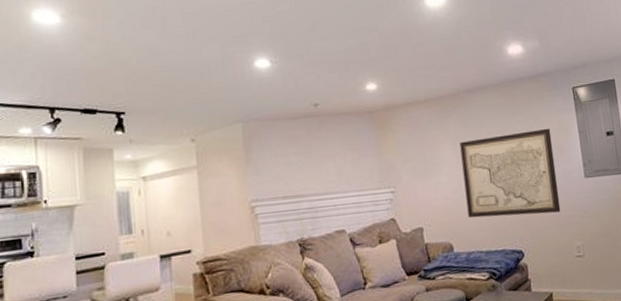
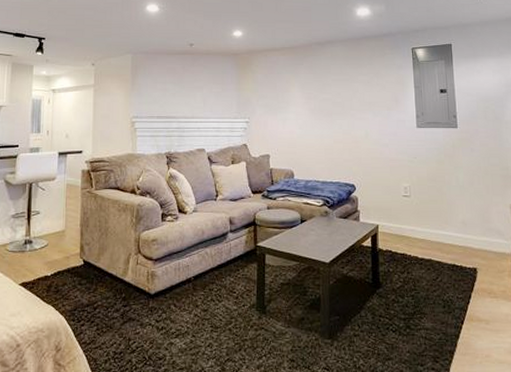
wall art: present [459,128,561,218] -> none [308,81,392,156]

